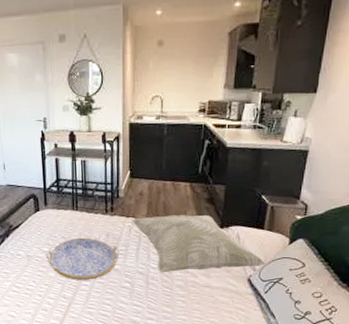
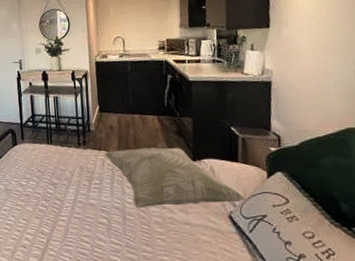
serving tray: present [46,237,120,281] -> none [24,171,95,216]

